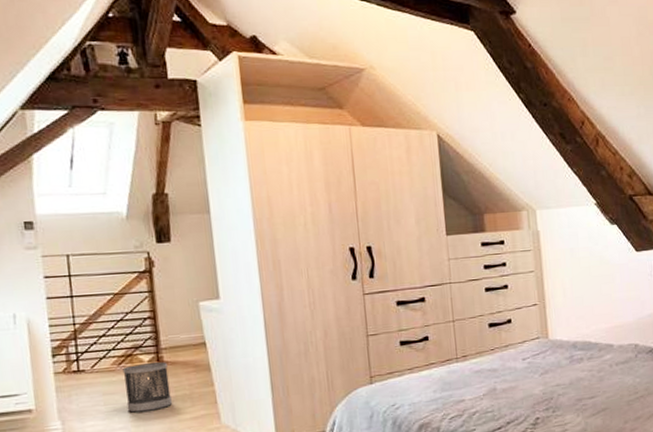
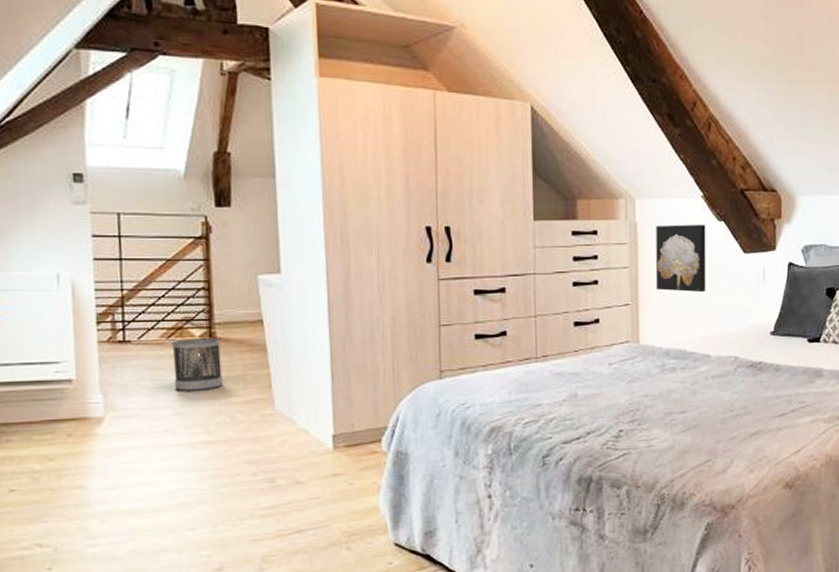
wall art: none [556,228,605,290] -> present [656,224,706,293]

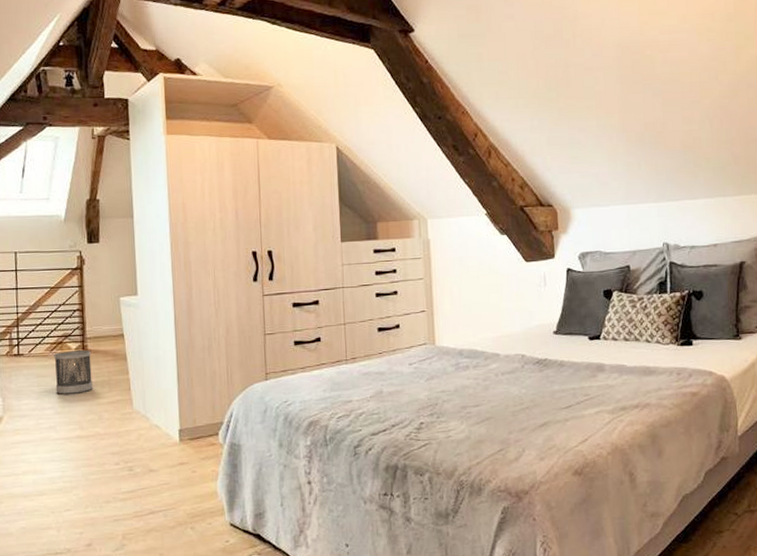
wall art: present [656,224,706,293] -> none [446,238,493,299]

